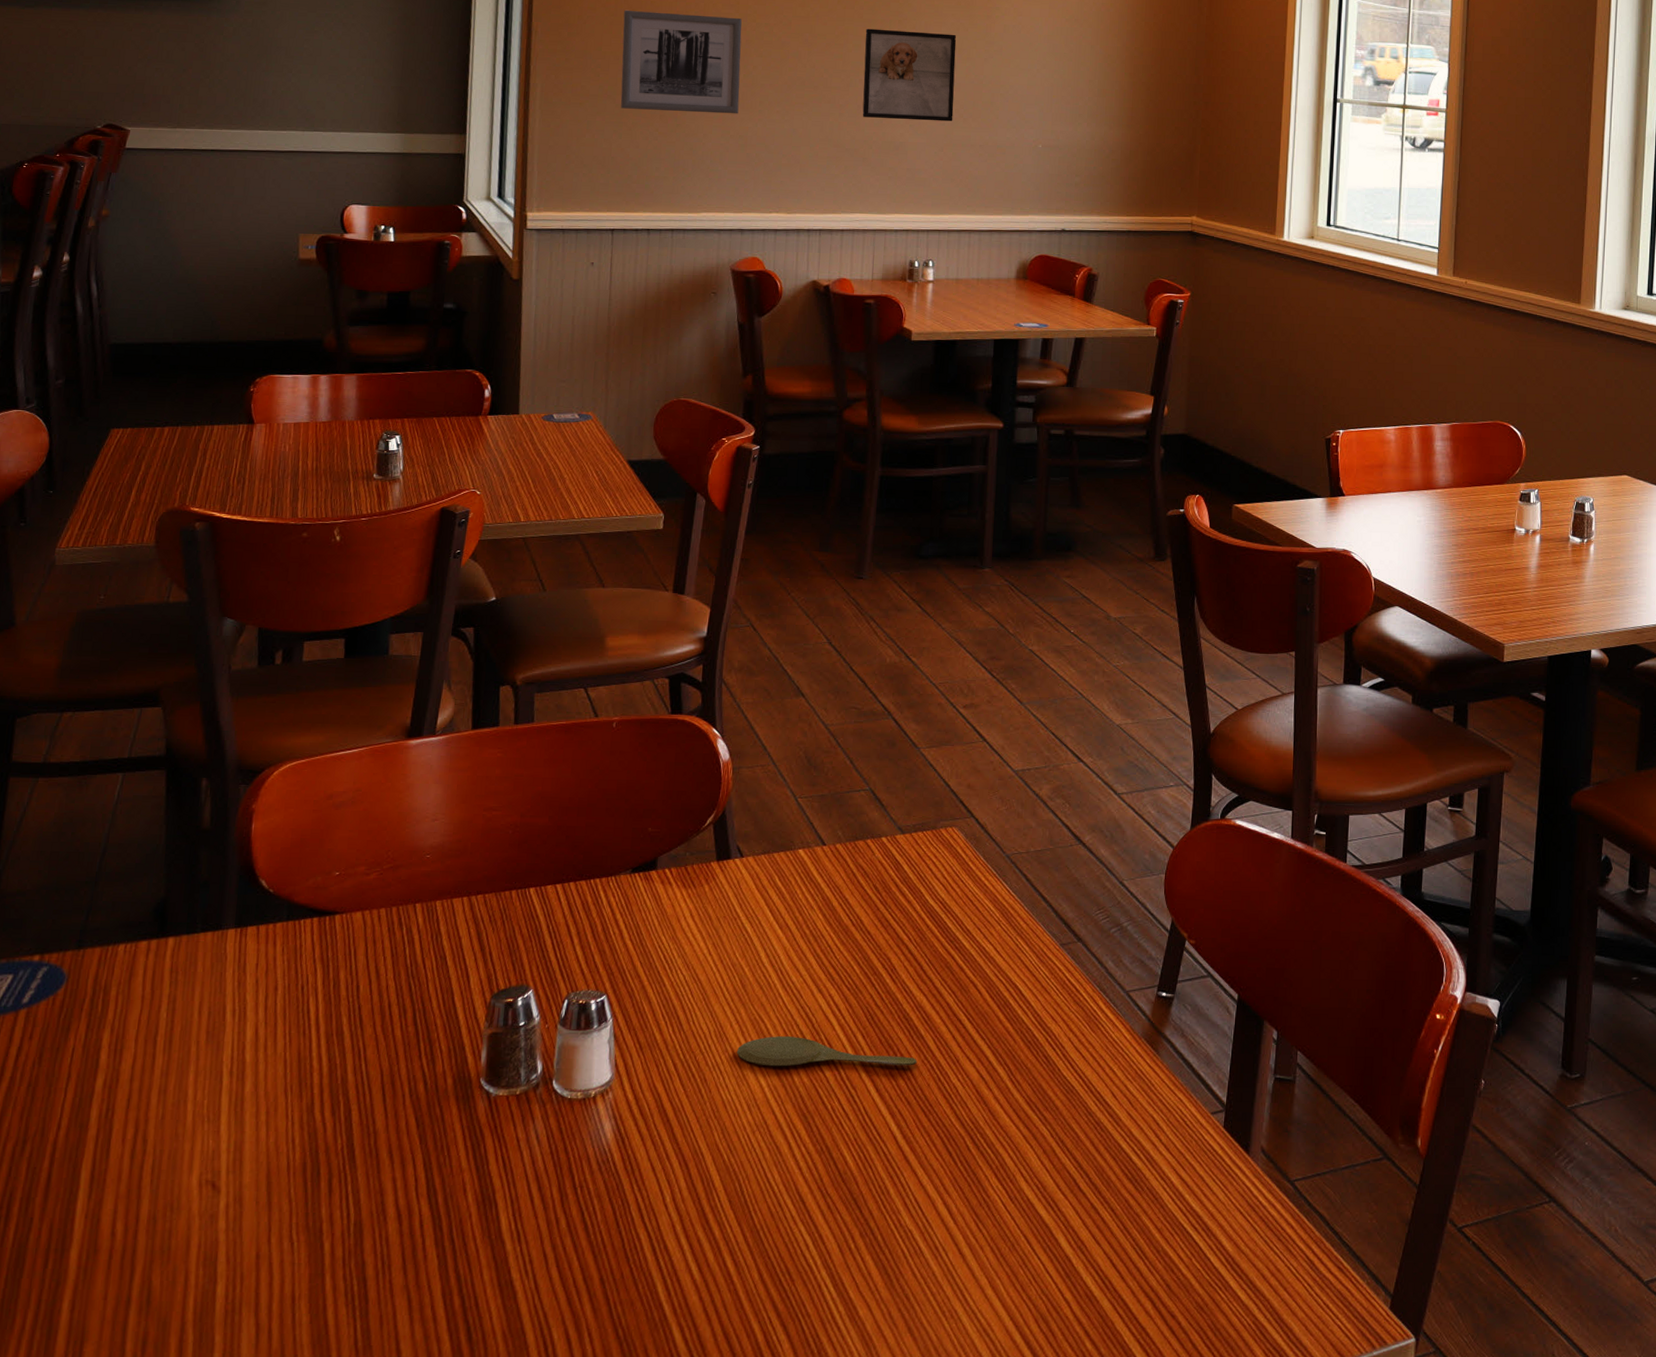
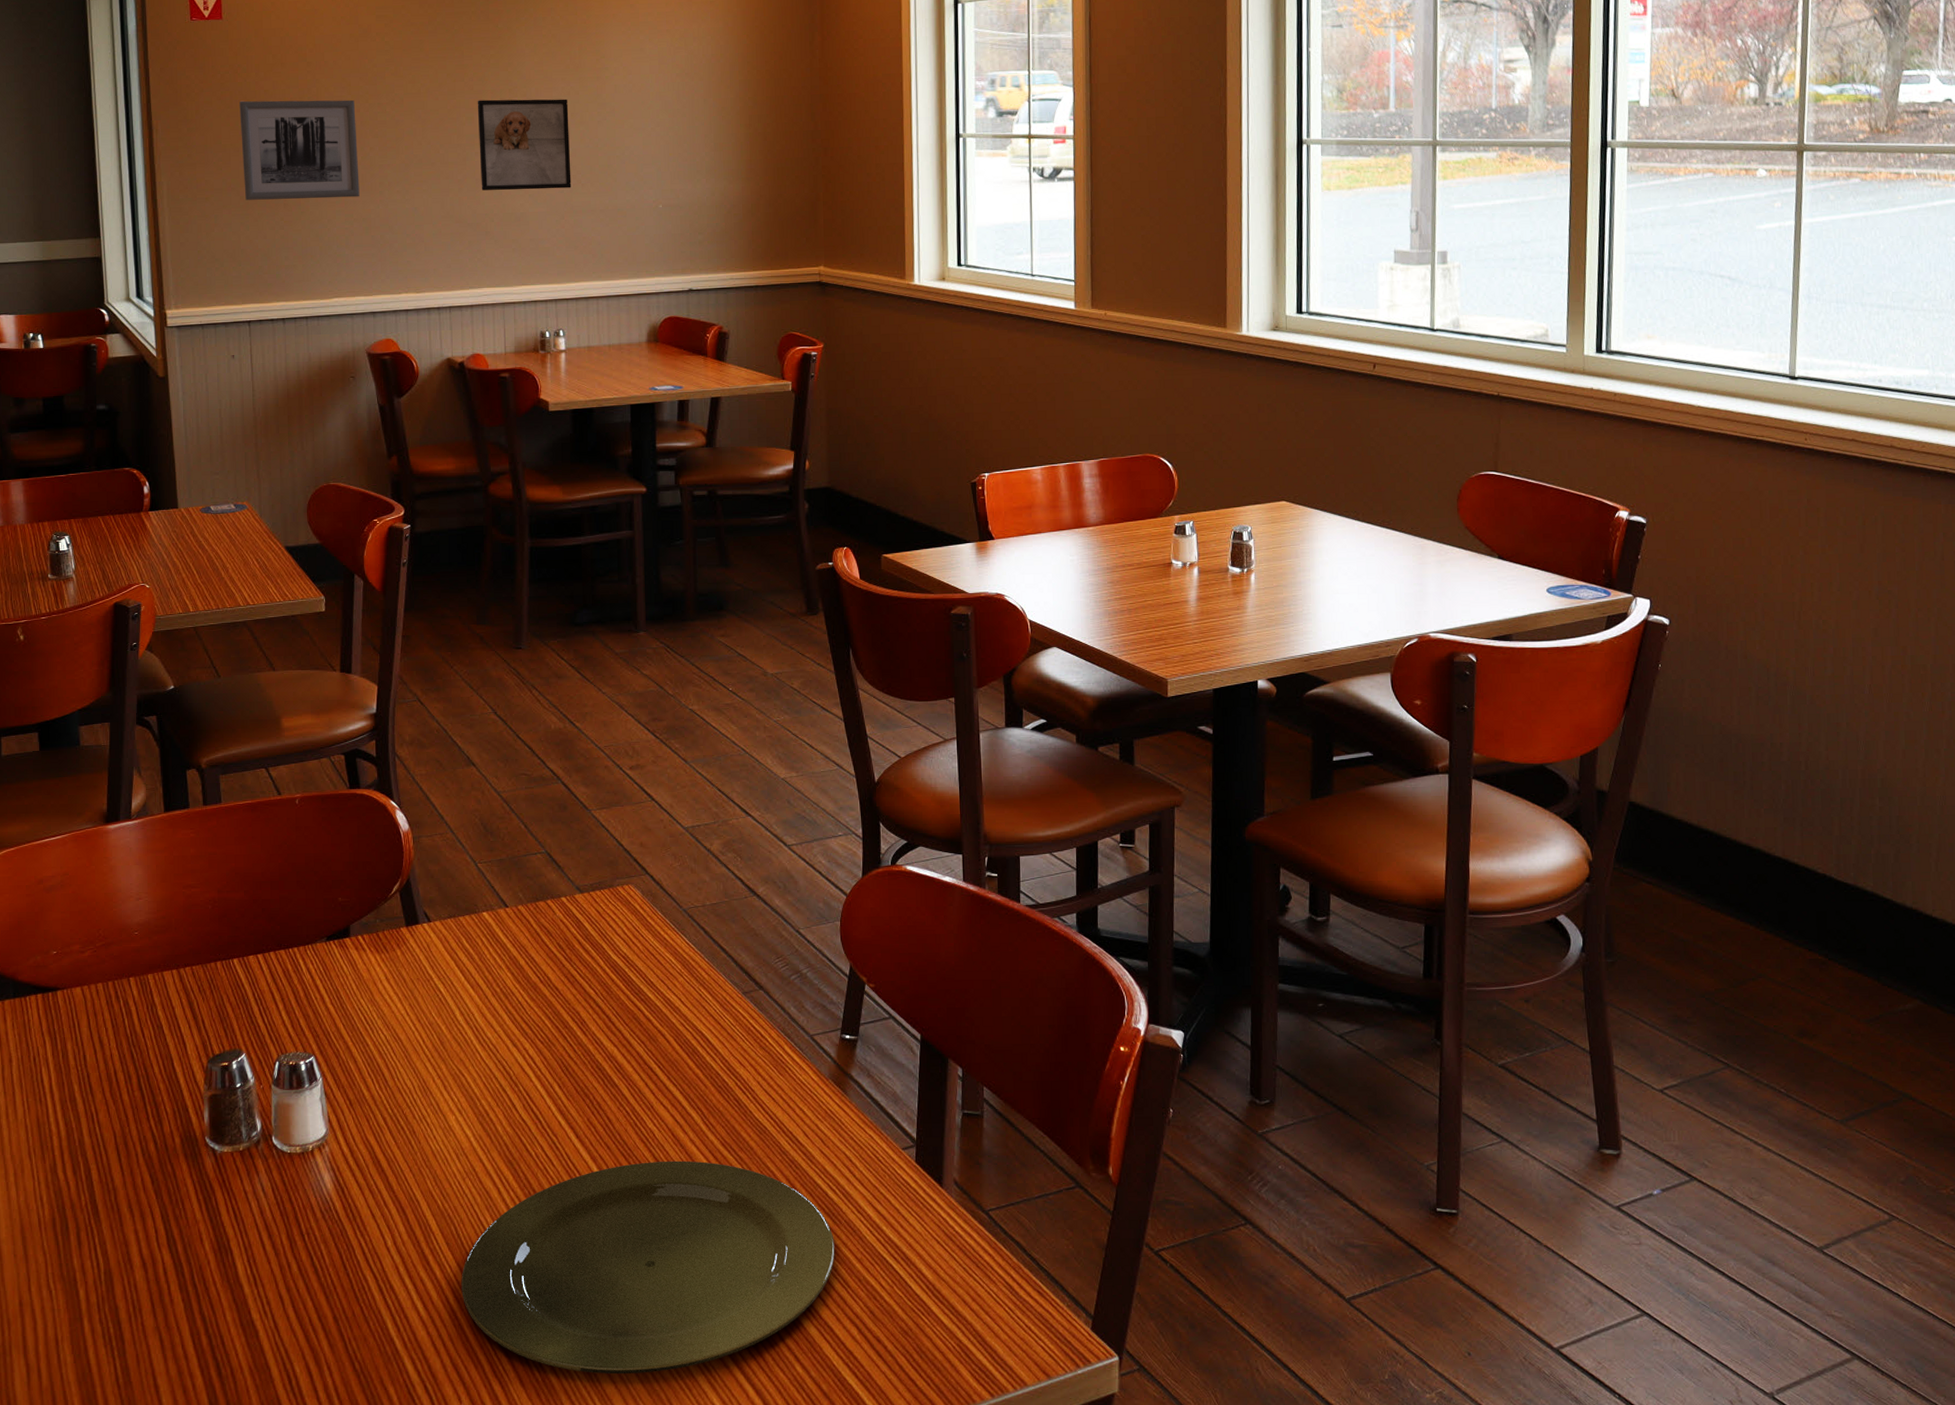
spoon: present [736,1036,917,1067] -> none [441,1089,613,1118]
plate: none [740,1118,1135,1348] -> present [461,1160,835,1375]

